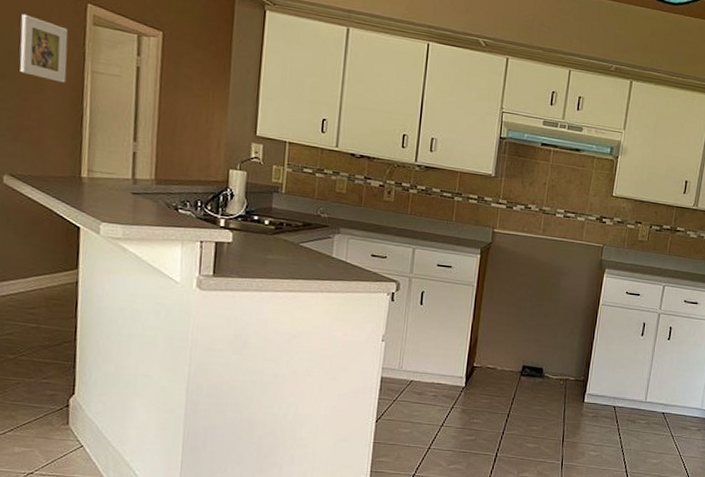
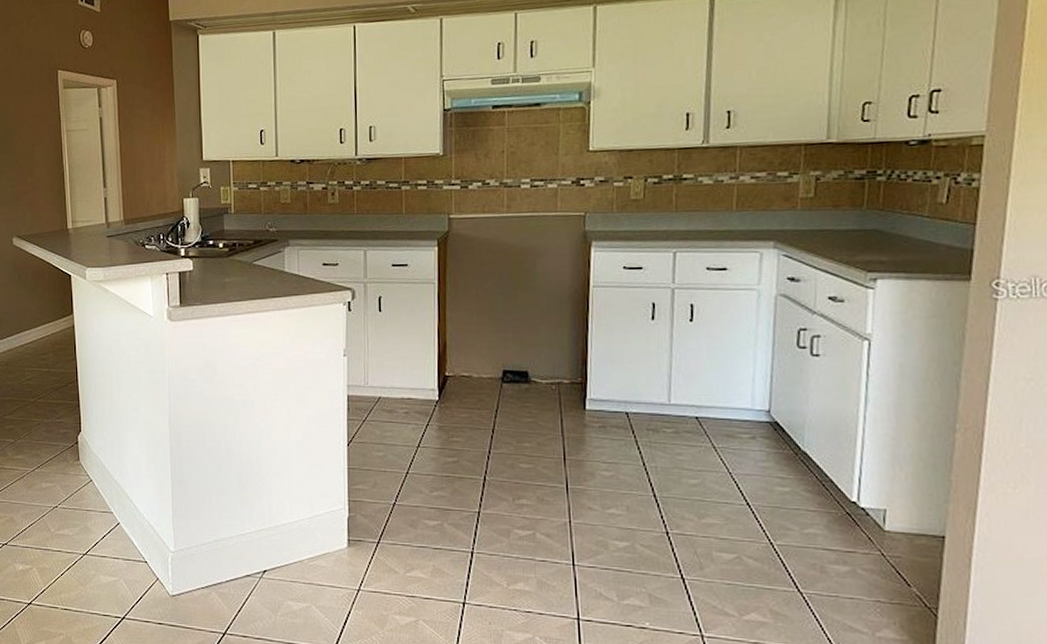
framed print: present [20,14,68,83] -> none [13,92,49,147]

